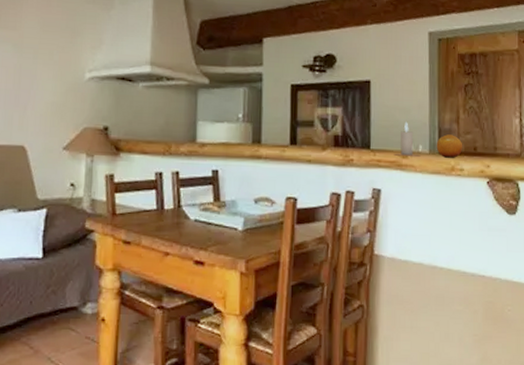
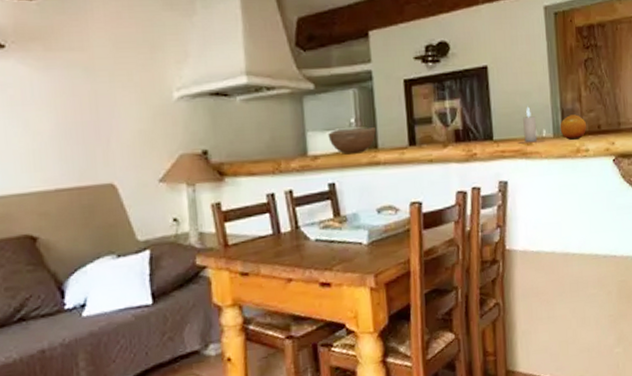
bowl: none [217,122,262,146] -> present [328,127,377,155]

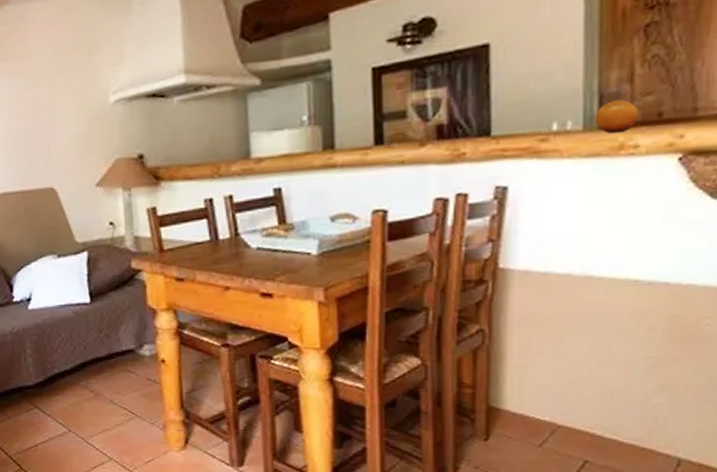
bowl: present [328,127,377,155] -> none [275,125,334,157]
candle: present [517,106,545,145] -> none [526,91,569,141]

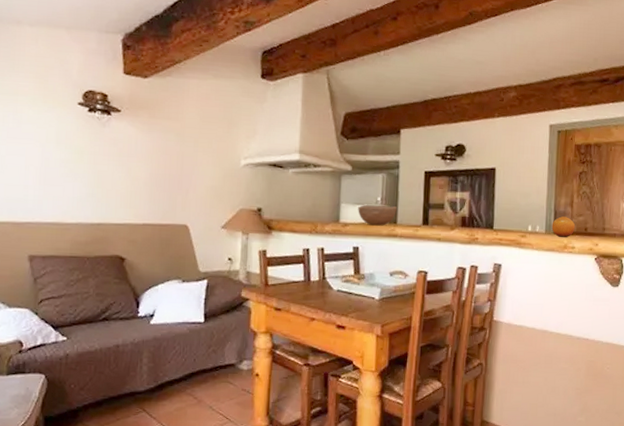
bowl: none [275,125,334,157] -> present [358,205,398,226]

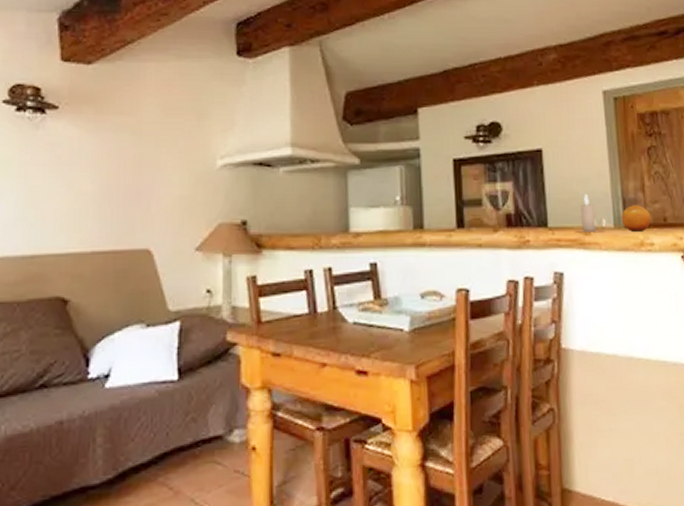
bowl: present [358,205,398,226] -> none [372,207,423,234]
candle: none [513,205,538,237] -> present [574,193,605,234]

